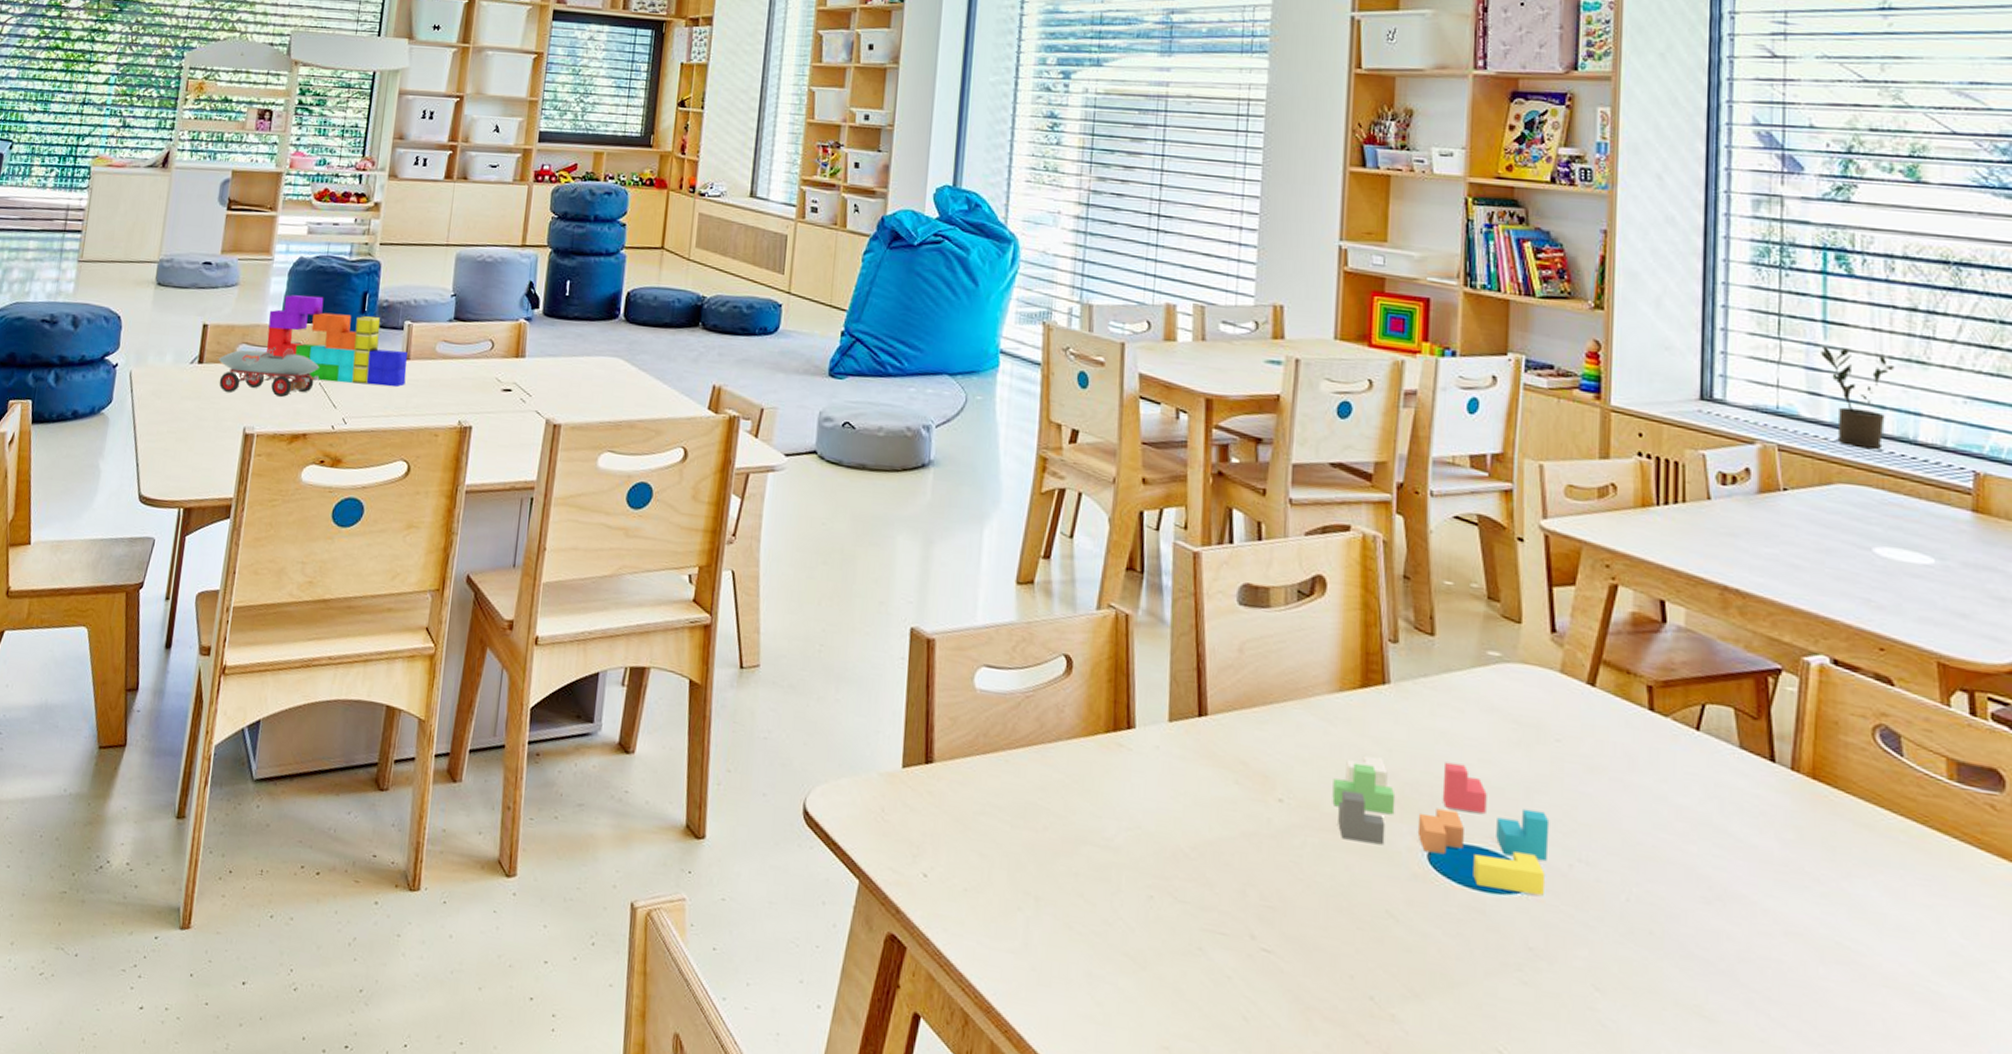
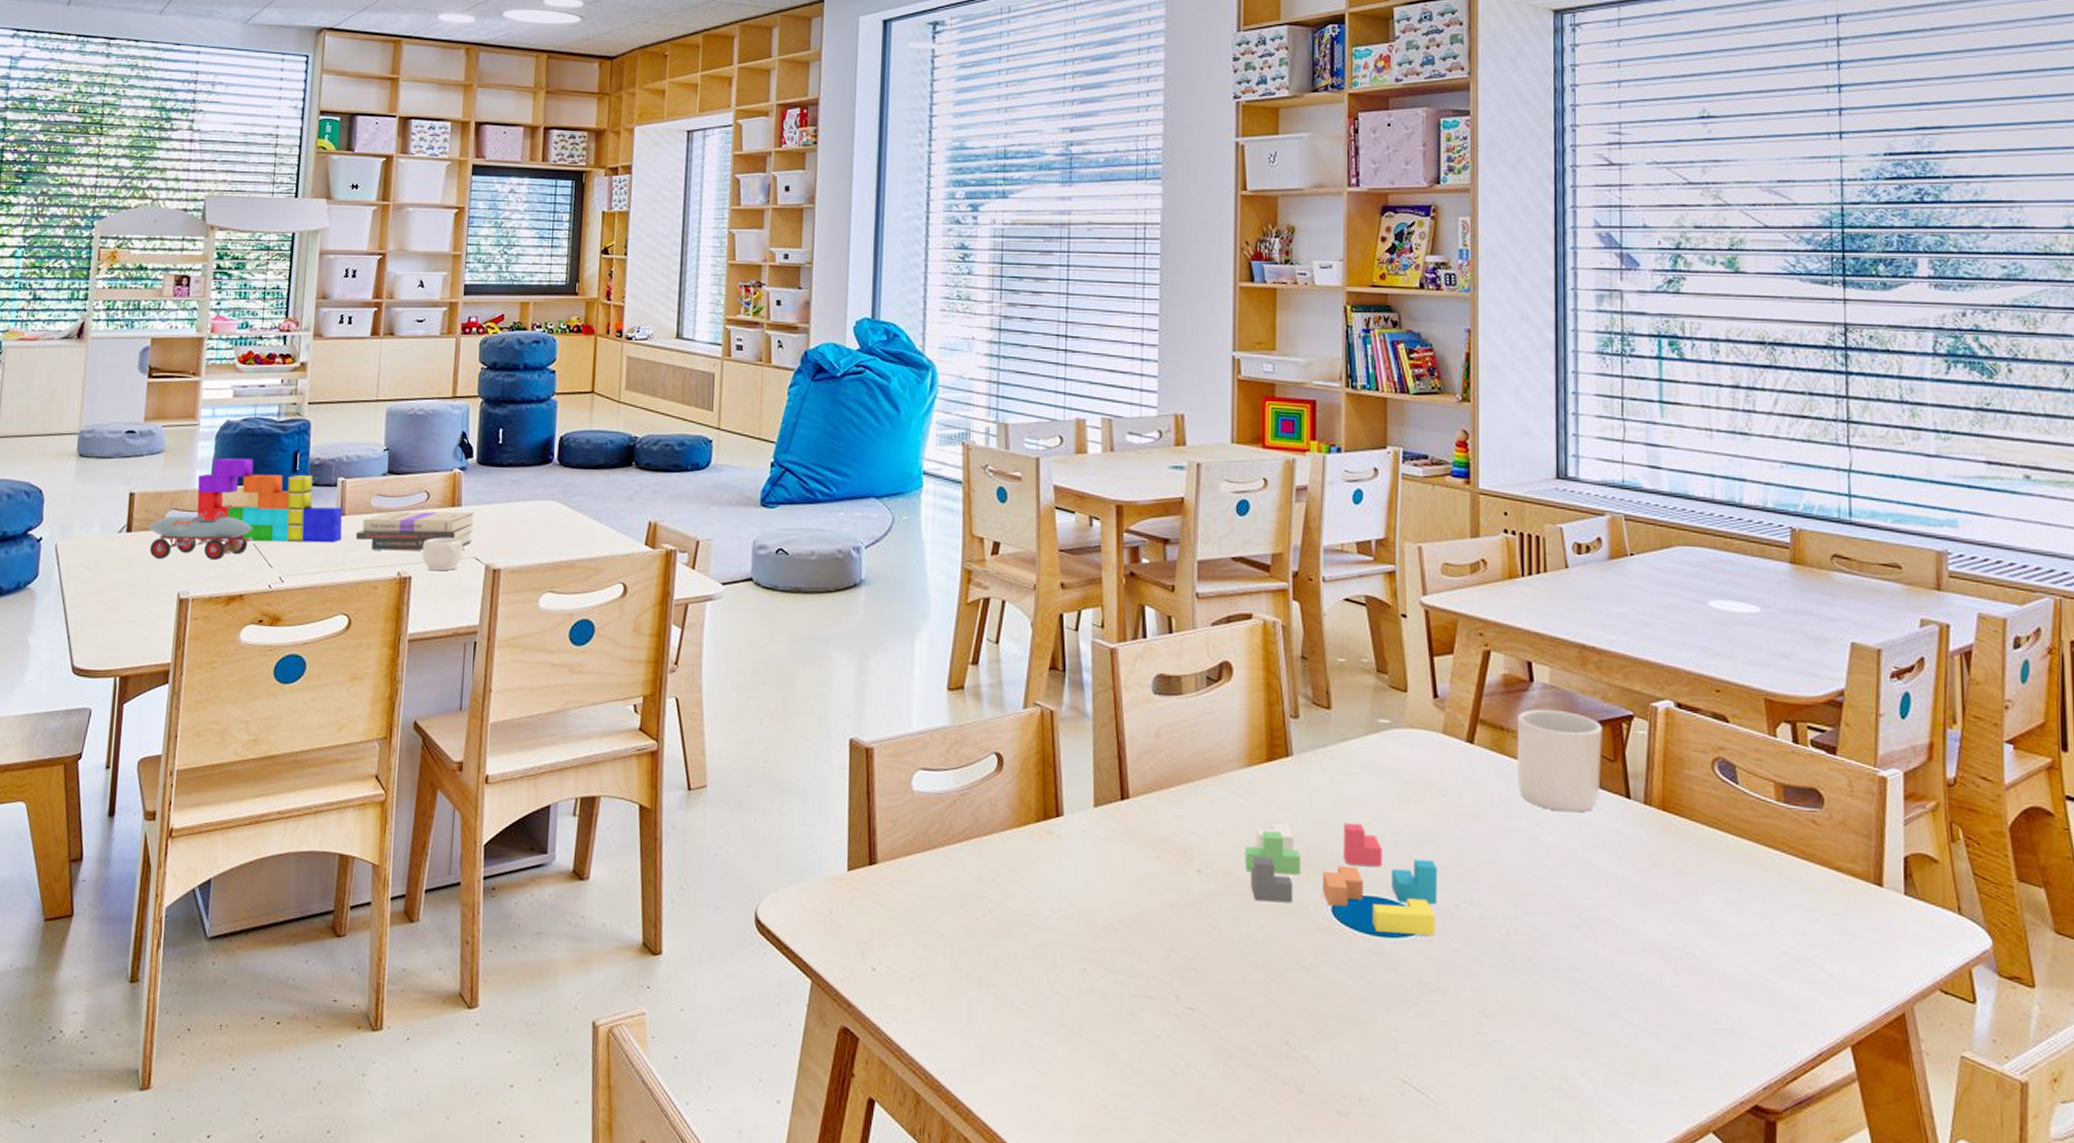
books: none [419,359,538,400] -> present [355,511,474,551]
cup: none [483,388,525,423] -> present [421,537,463,571]
mug: none [1644,653,1745,773] -> present [1516,709,1602,813]
potted plant: present [1821,346,1895,451] -> none [1659,424,1722,514]

